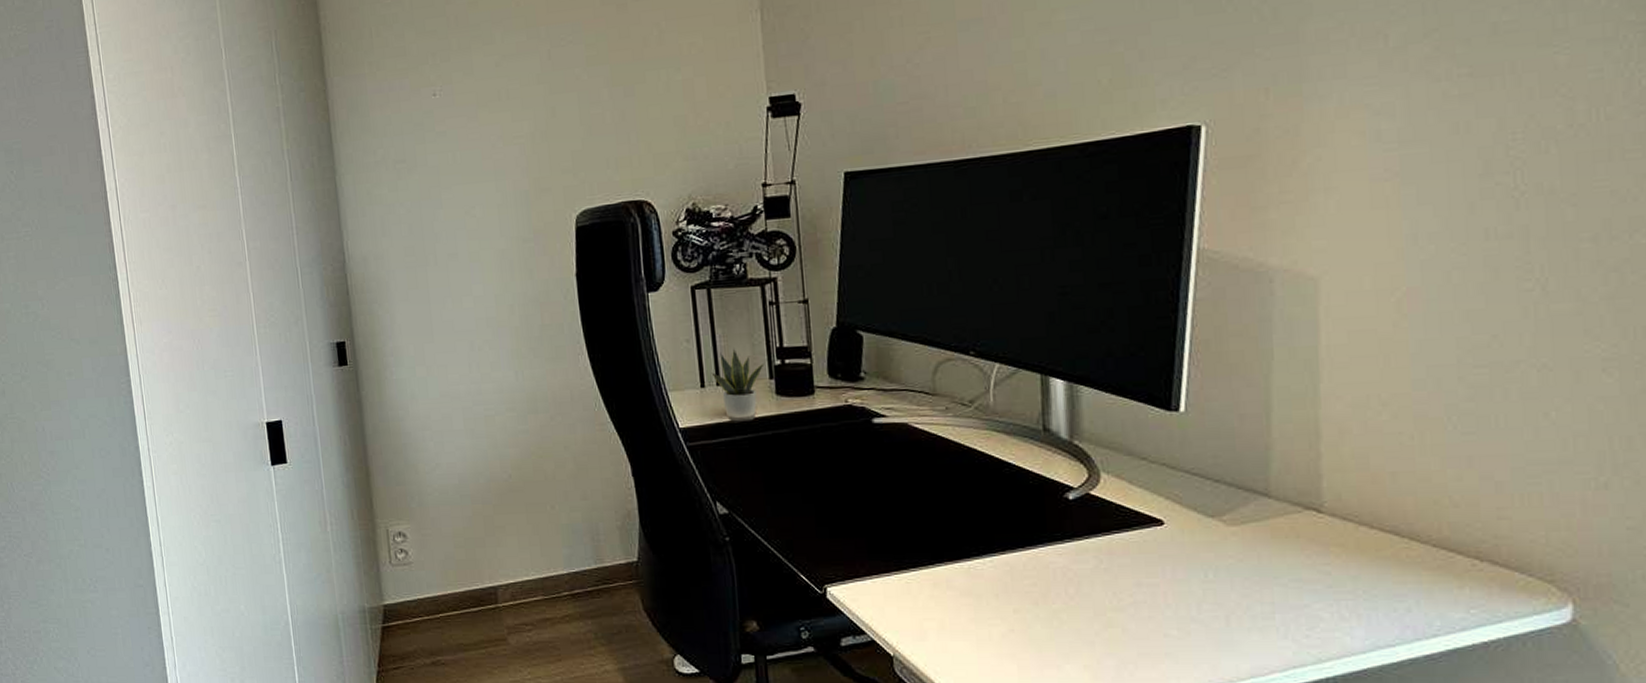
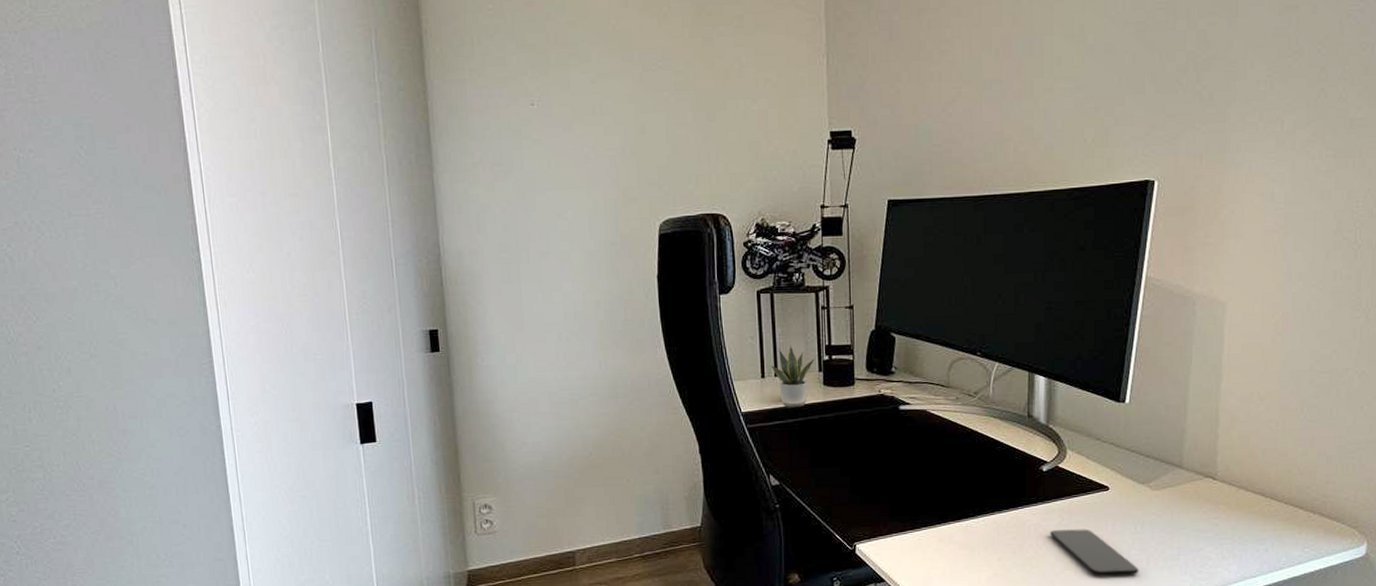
smartphone: none [1084,575,1216,637] -> present [1050,529,1139,576]

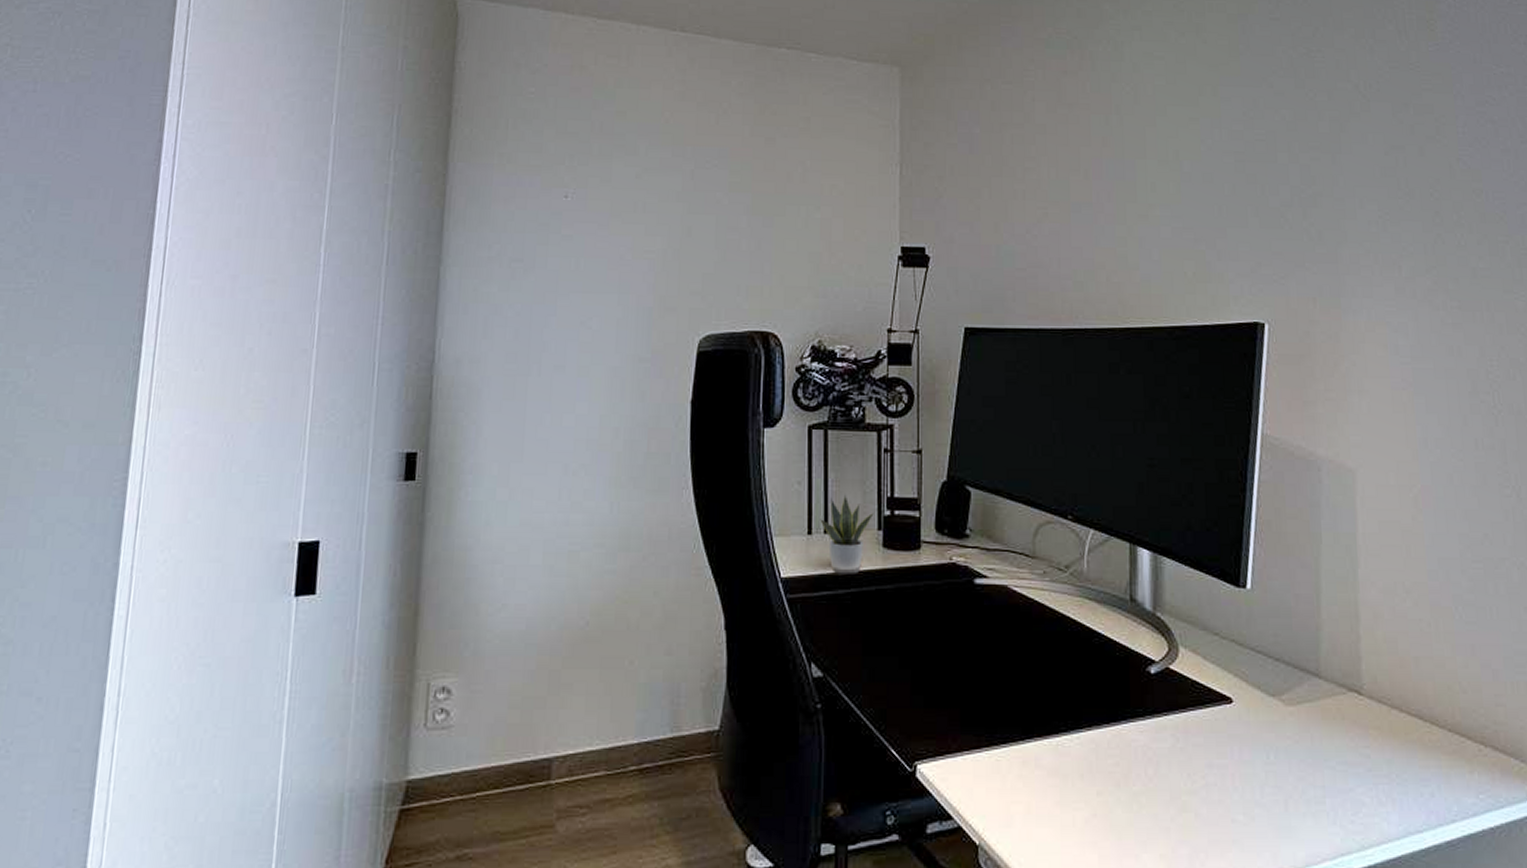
smartphone: present [1050,529,1139,576] -> none [1162,755,1276,823]

